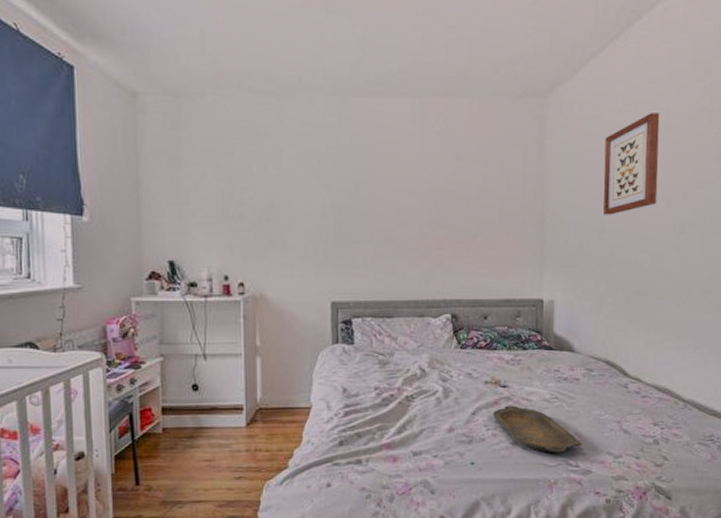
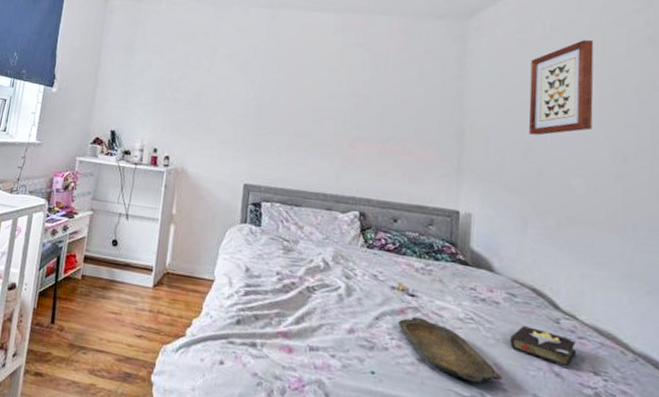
hardback book: none [588,395,641,425] -> present [510,326,577,369]

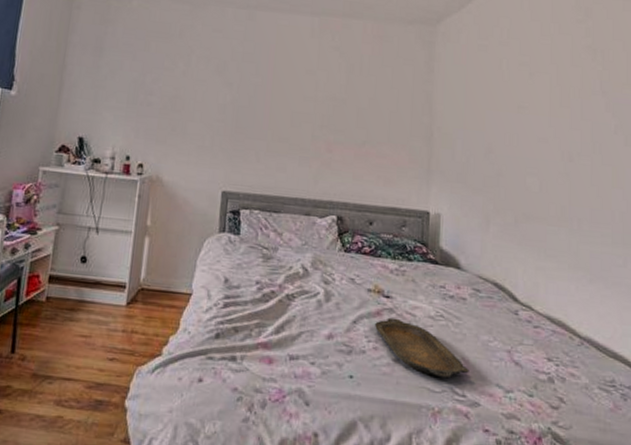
hardback book: present [510,326,577,369] -> none [476,319,533,357]
wall art: present [529,40,594,136] -> none [489,47,544,137]

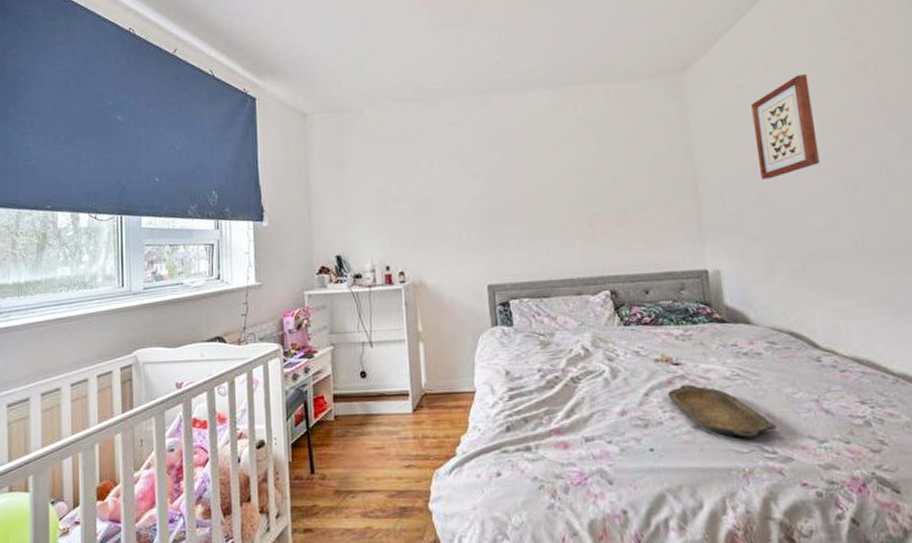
wall art: none [489,47,544,137] -> present [751,74,820,180]

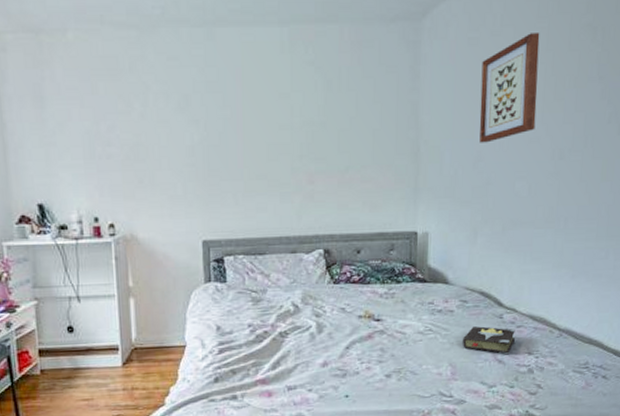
serving tray: present [668,384,777,438] -> none [367,338,456,384]
hardback book: none [778,371,842,404] -> present [463,326,516,355]

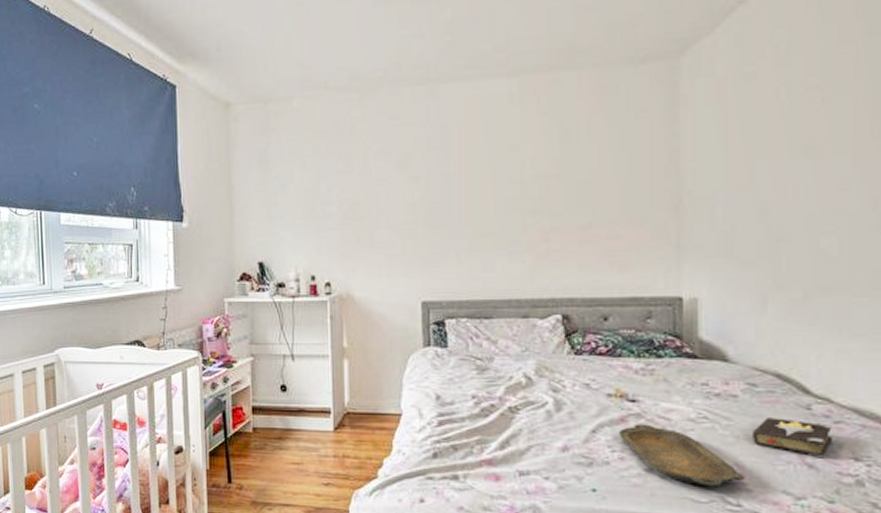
serving tray: none [367,338,456,384] -> present [619,424,745,487]
wall art: present [479,33,540,143] -> none [762,60,845,192]

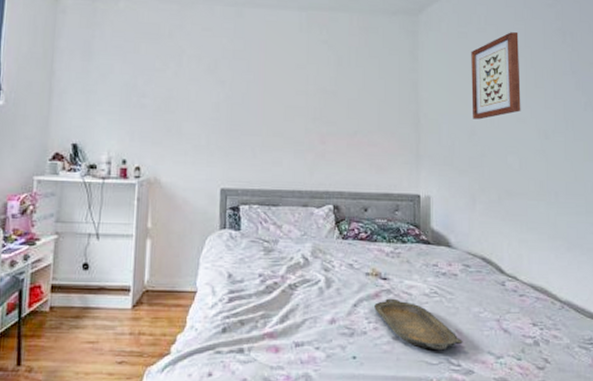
hardback book: present [753,418,834,459] -> none [468,292,519,324]
wall art: none [762,60,845,192] -> present [471,32,521,120]

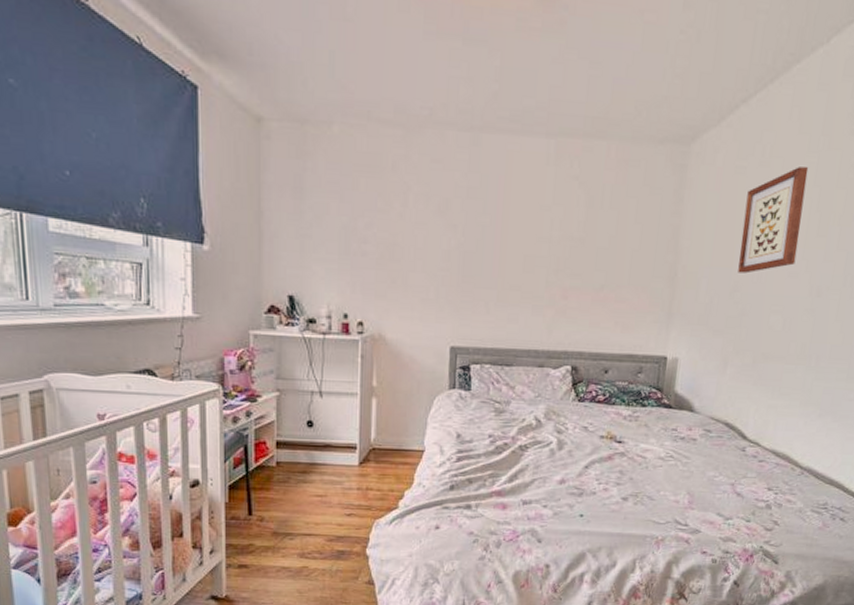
serving tray: present [374,298,463,351] -> none [606,461,694,511]

